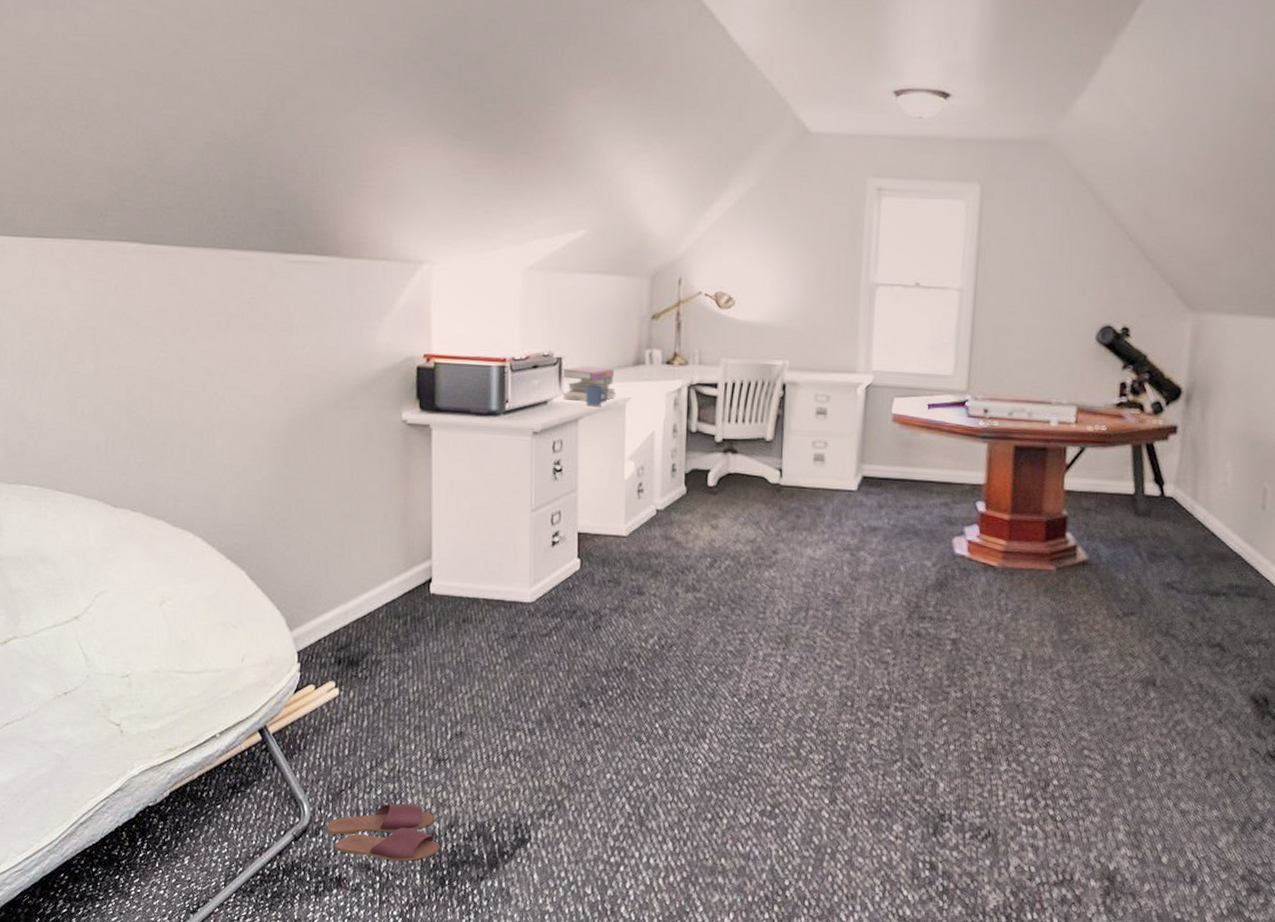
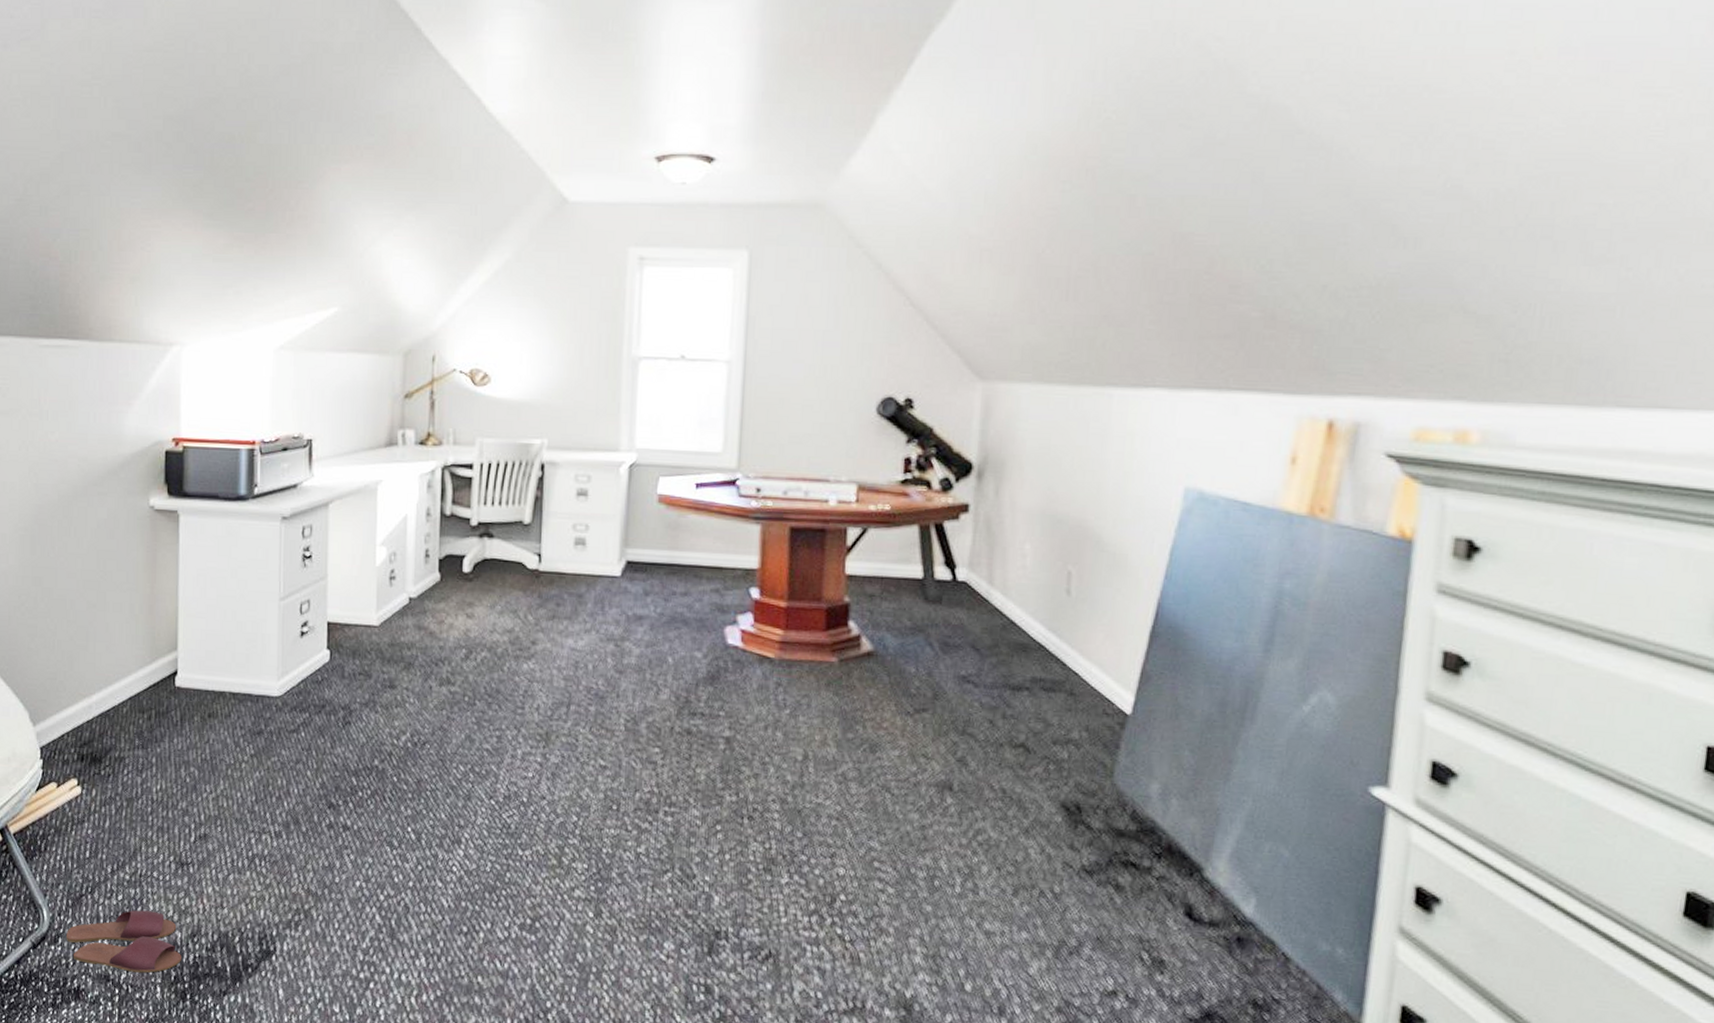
books: present [562,366,617,401] -> none [312,448,368,484]
mug: present [585,384,608,407] -> none [336,467,359,490]

